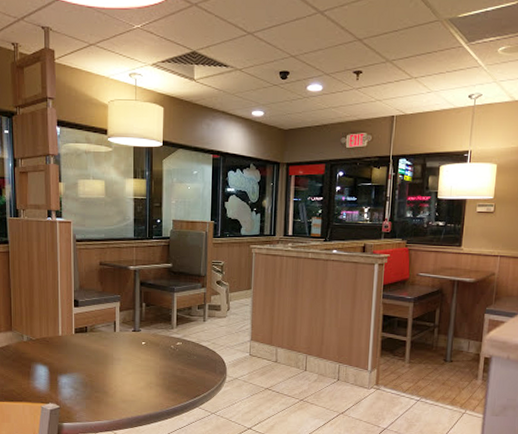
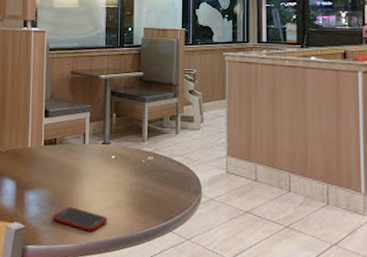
cell phone: none [86,388,139,409] -> present [52,206,108,231]

